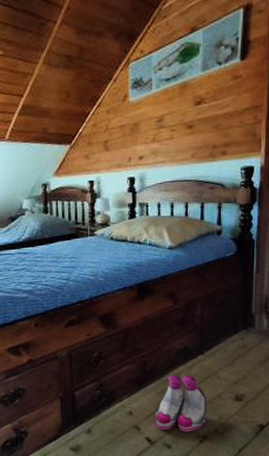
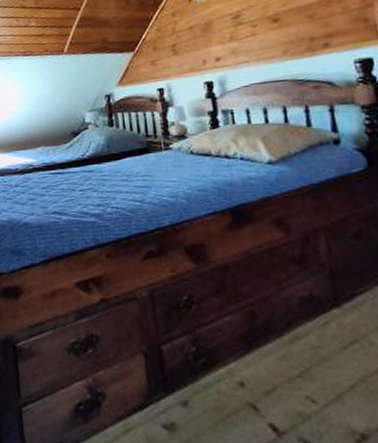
boots: present [155,375,207,432] -> none [279,334,361,425]

